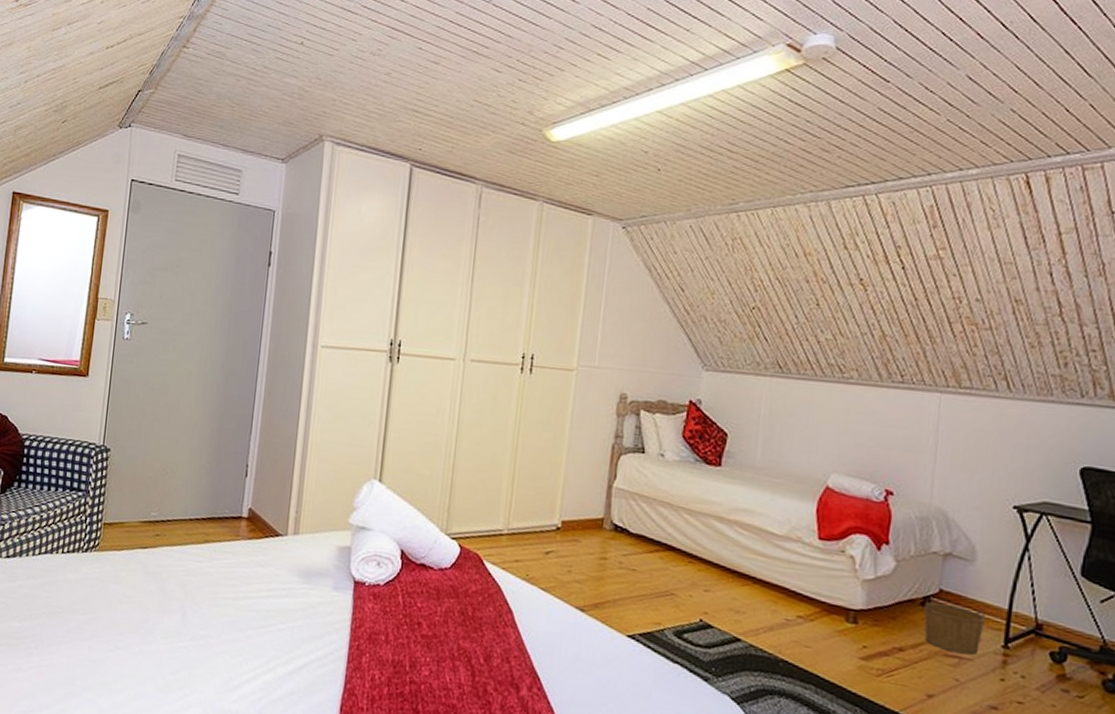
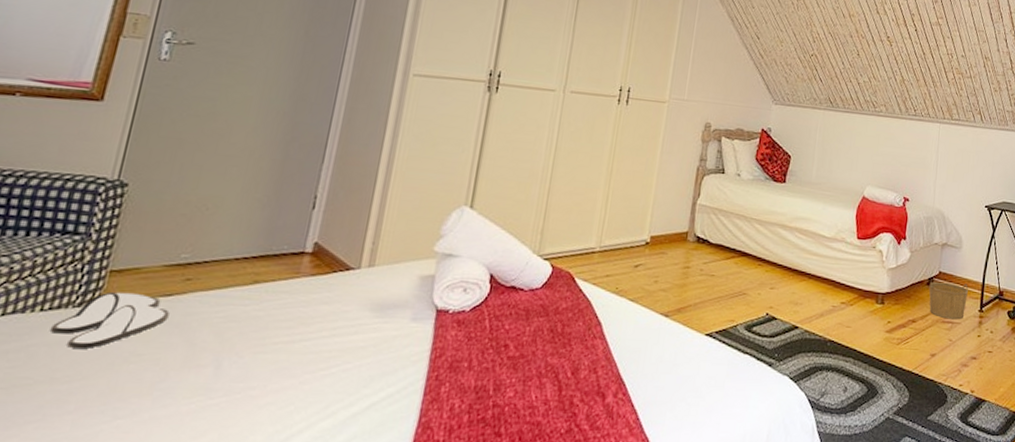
slippers: none [69,541,146,588] -> present [50,291,169,348]

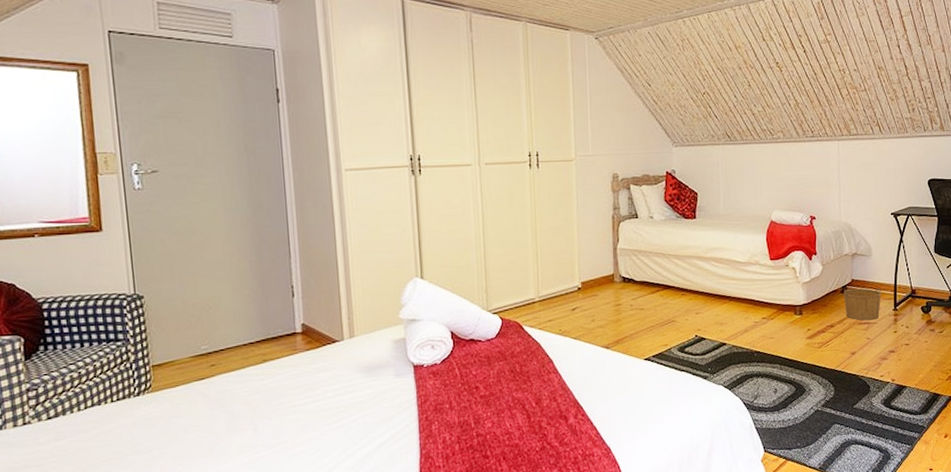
slippers: present [50,291,169,348] -> none [123,380,207,427]

